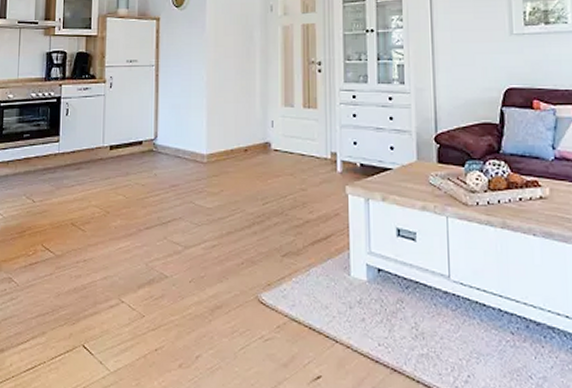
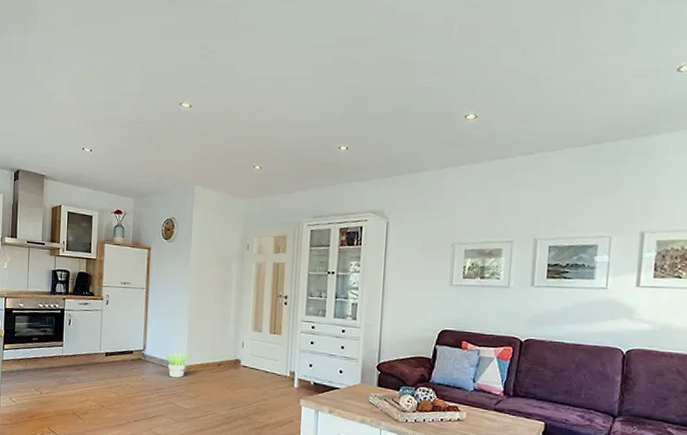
potted plant: none [180,138,210,171] -> present [165,351,190,378]

